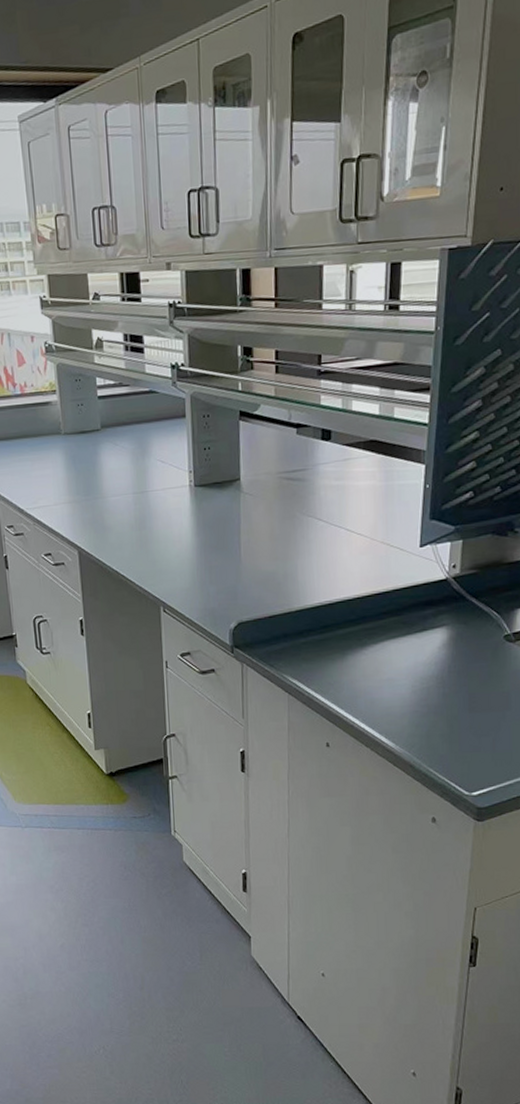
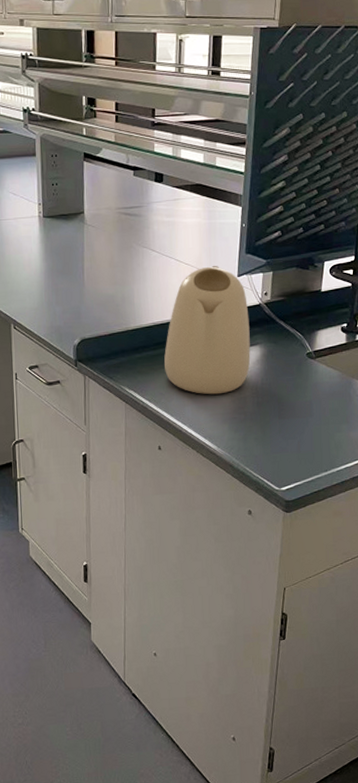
kettle: none [333,535,435,685] -> present [164,266,251,395]

